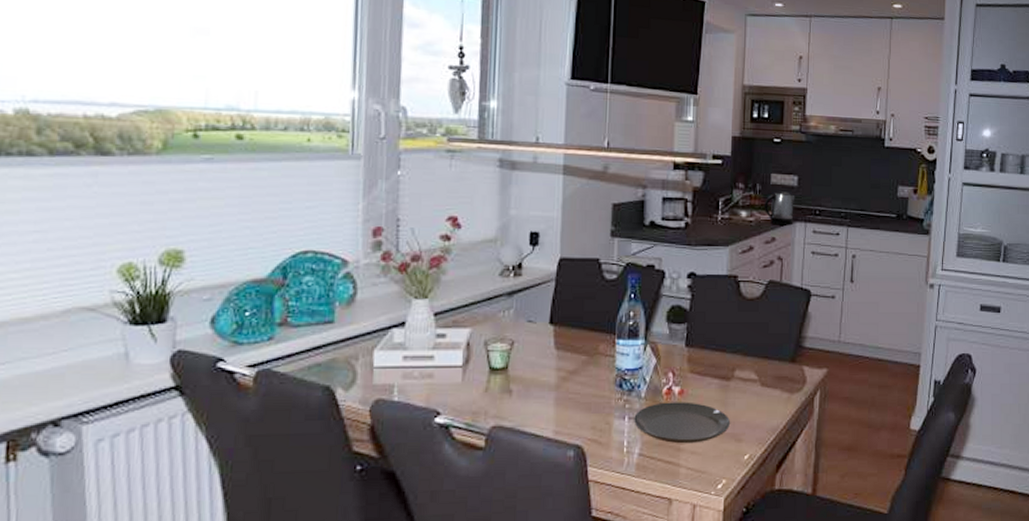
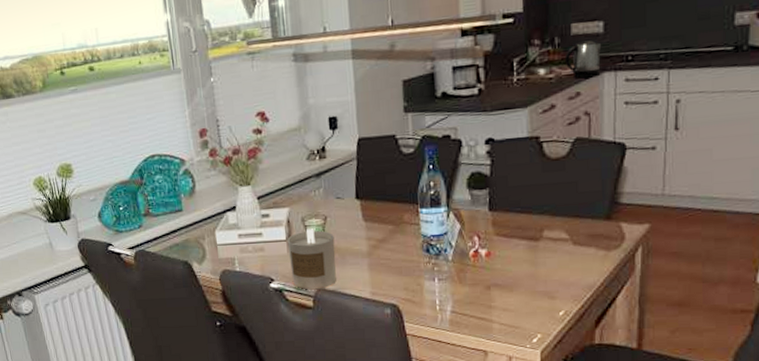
candle: none [463,354,520,427] -> present [287,229,336,290]
plate: present [634,402,731,444] -> none [443,263,543,302]

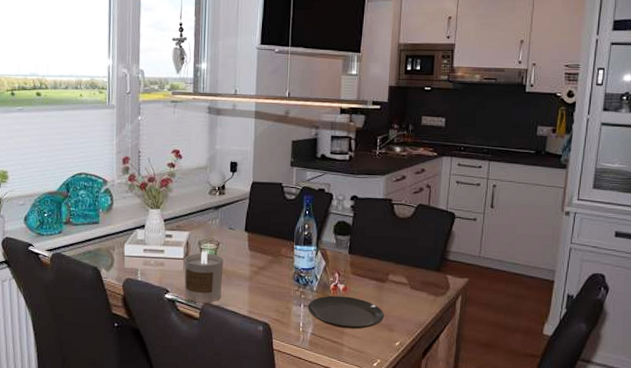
plate: none [443,263,543,302] -> present [308,295,385,329]
kettle: present [564,40,602,79] -> none [415,131,443,159]

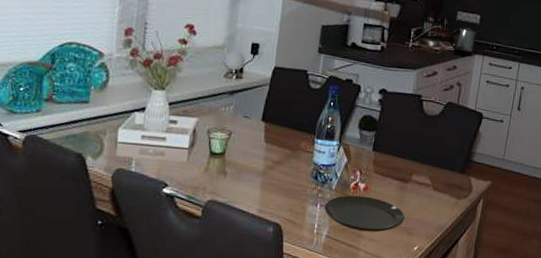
candle: present [184,251,224,304] -> none [185,141,235,201]
kettle: none [415,131,443,159] -> present [449,27,477,57]

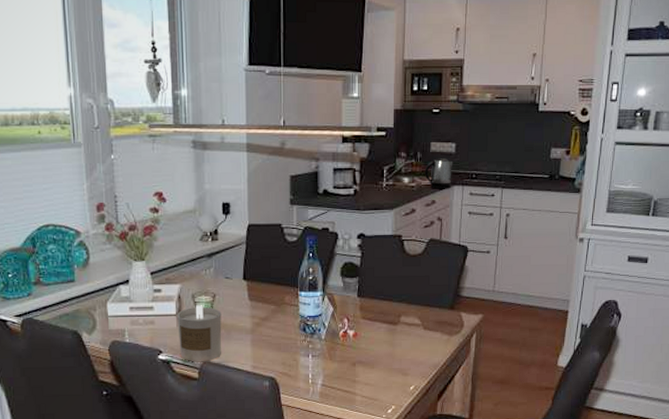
candle: none [185,141,235,201] -> present [177,305,222,362]
plate: present [324,195,405,232] -> none [316,343,398,377]

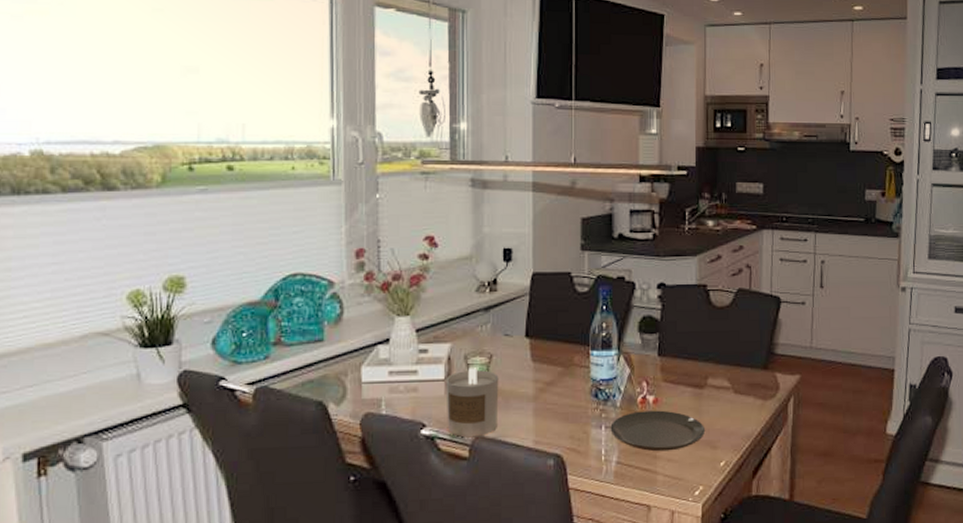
plate: none [316,343,398,377] -> present [610,410,706,452]
kettle: present [424,158,453,189] -> none [730,199,762,233]

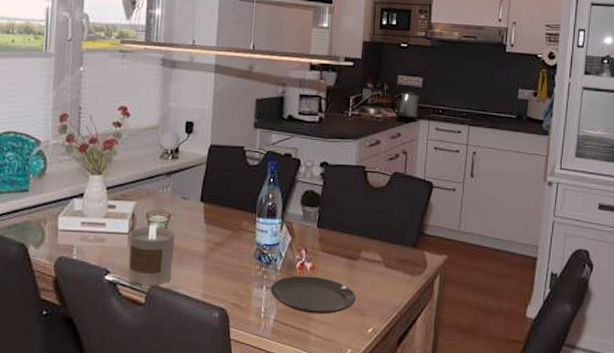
kettle: none [730,199,762,233] -> present [390,91,420,123]

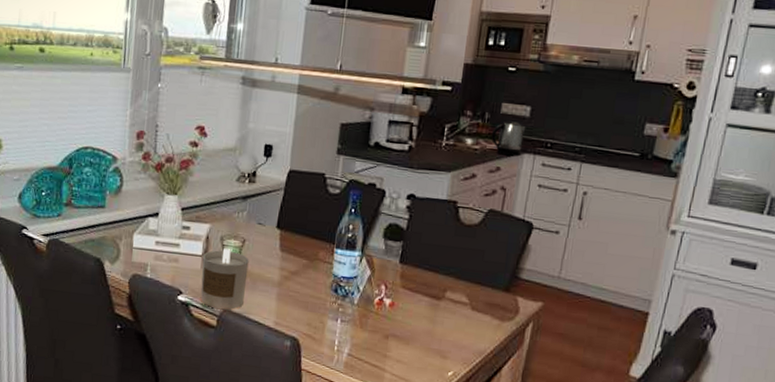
plate: present [270,276,357,315] -> none [345,311,438,353]

